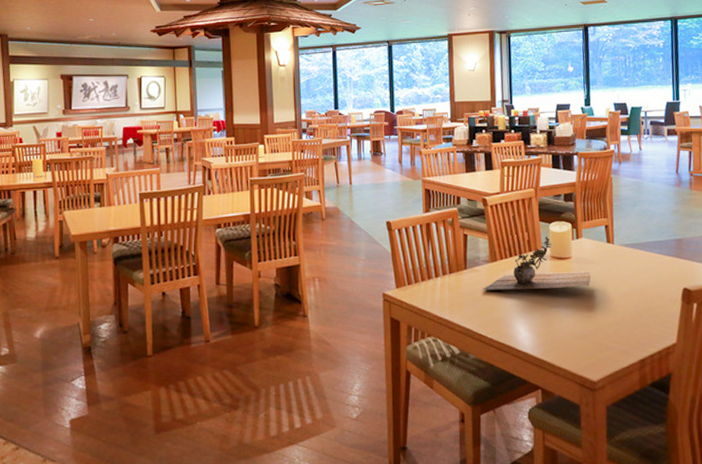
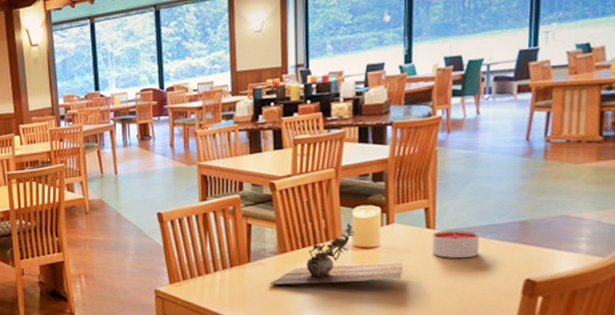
candle: none [612,245,648,269] -> present [432,230,479,258]

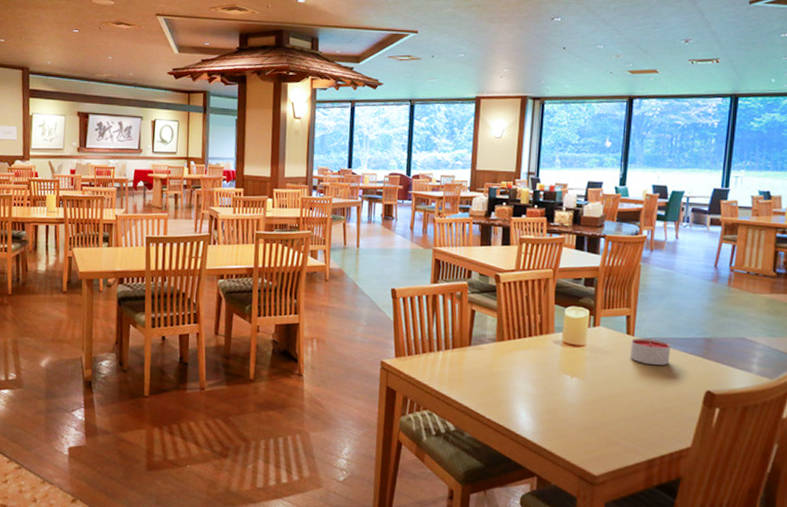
succulent plant: present [269,222,404,285] -> none [486,320,605,378]

